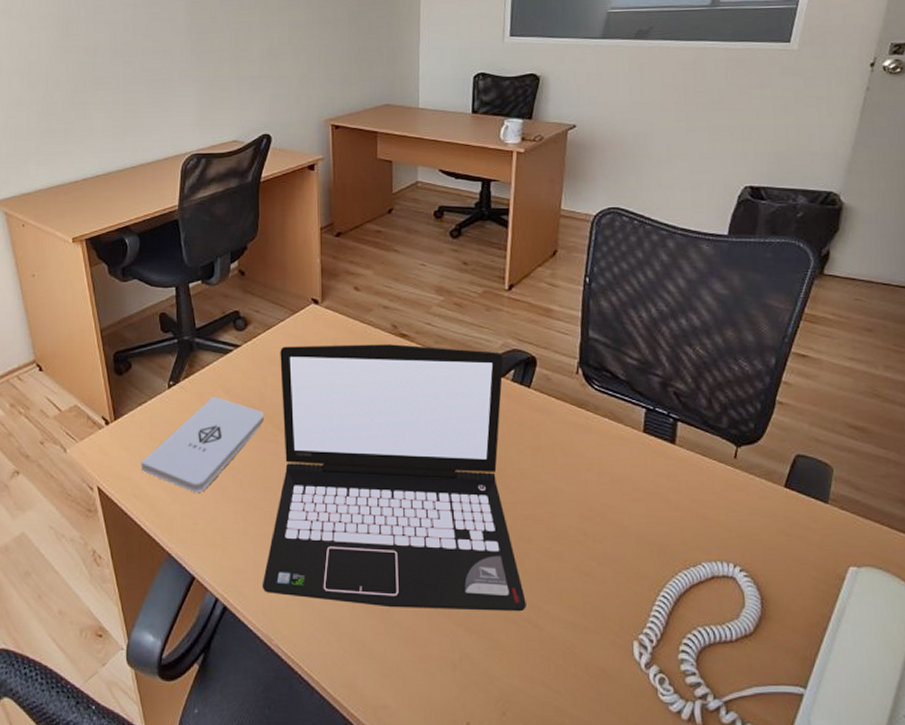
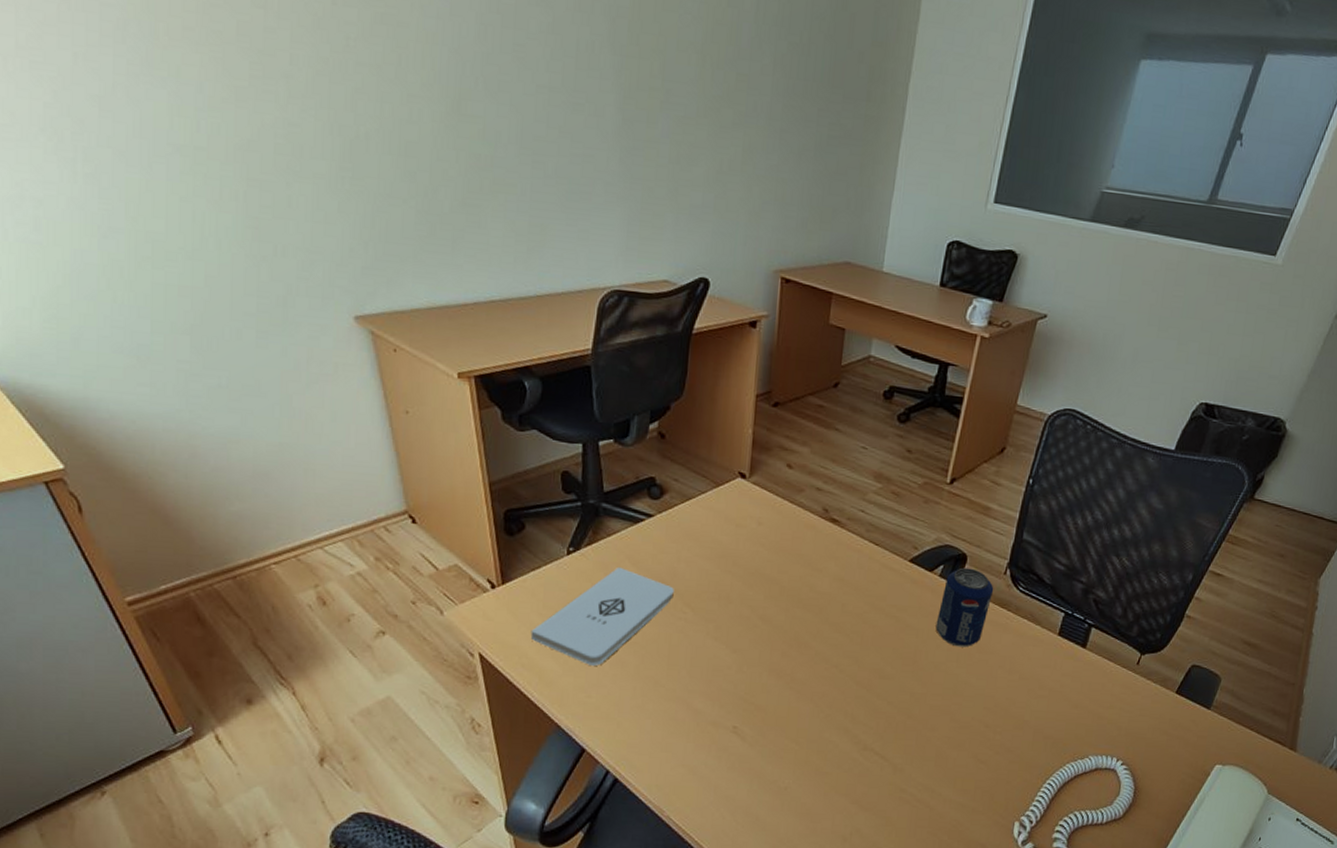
laptop: present [262,344,526,612] -> none [657,520,934,793]
beverage can: none [515,370,569,452] -> present [935,567,994,648]

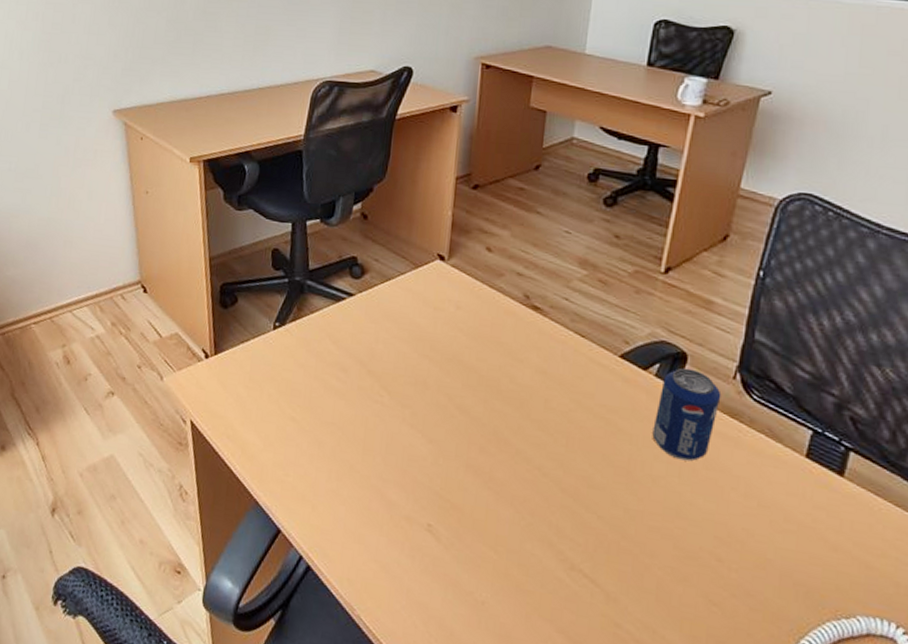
notepad: present [530,566,674,666] -> none [236,344,372,444]

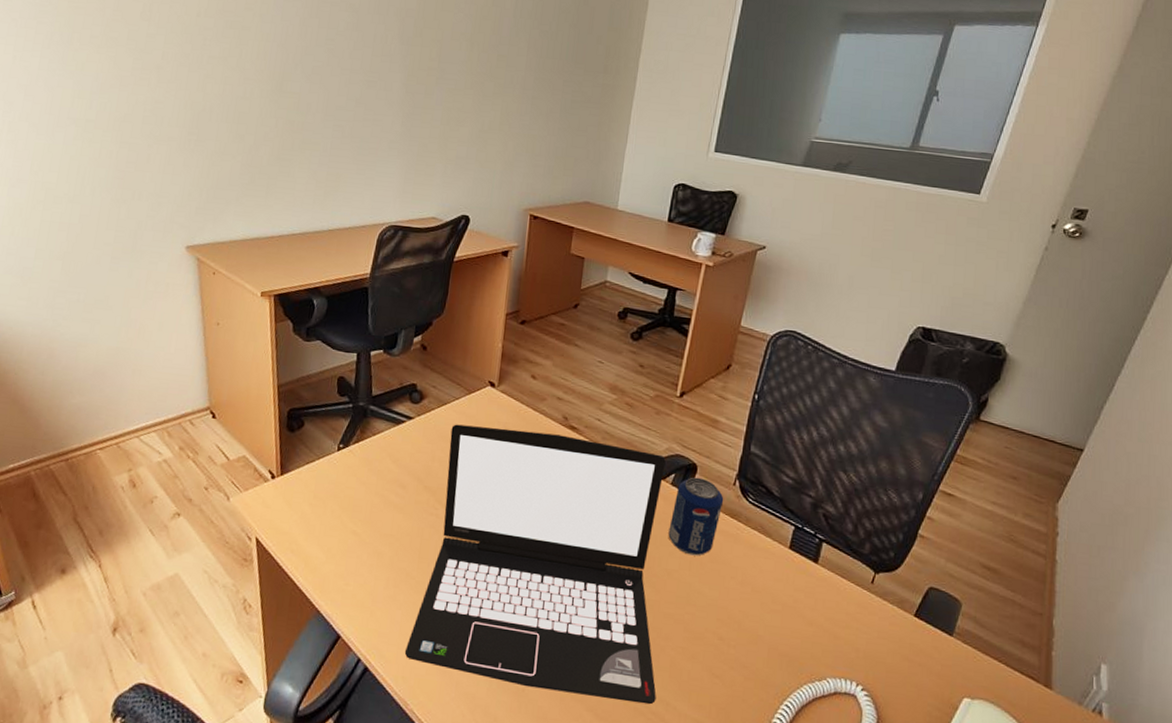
laptop: none [349,302,648,631] -> present [404,424,666,705]

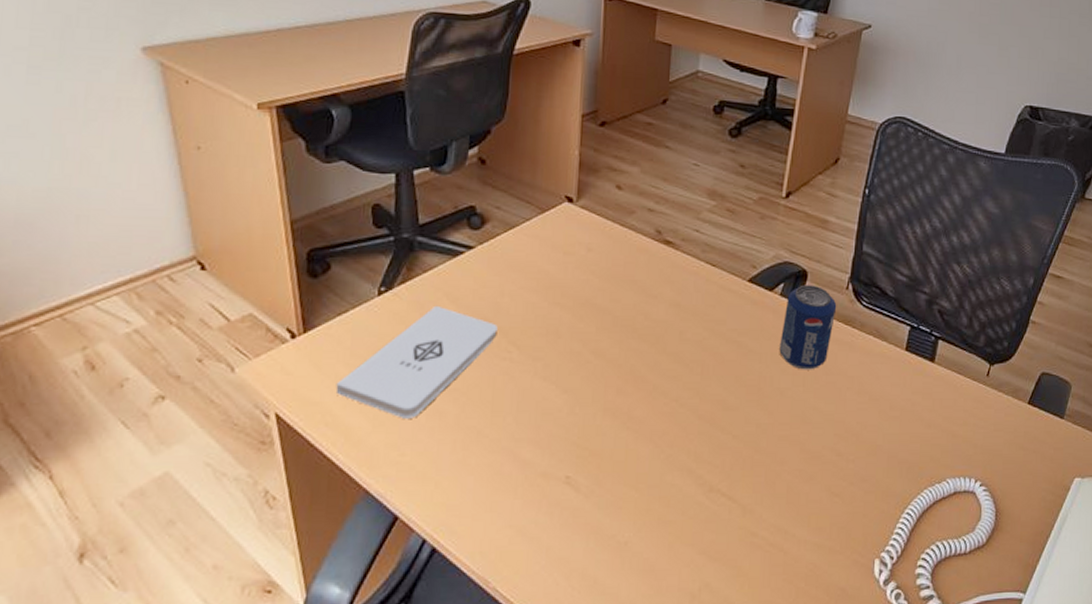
notepad: none [301,463,428,555] -> present [336,305,498,419]
laptop: present [404,424,666,705] -> none [481,250,774,540]

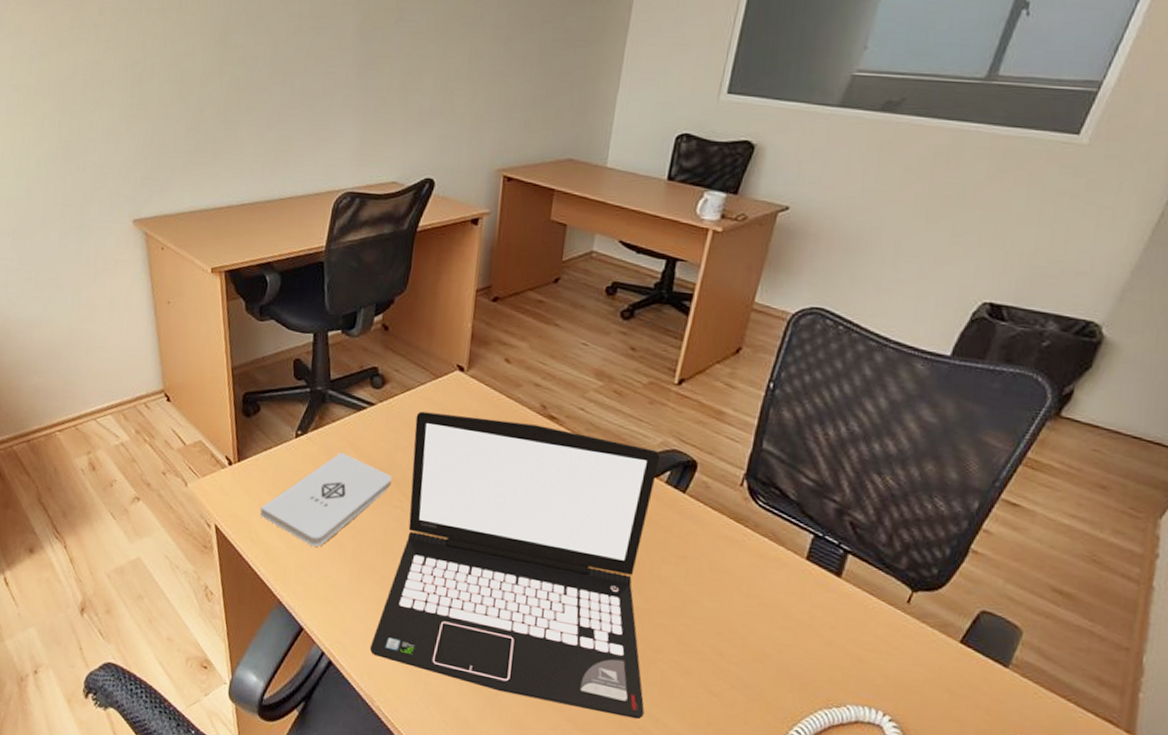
laptop: none [481,250,774,540] -> present [369,411,660,720]
beverage can: present [779,285,837,370] -> none [661,475,729,564]

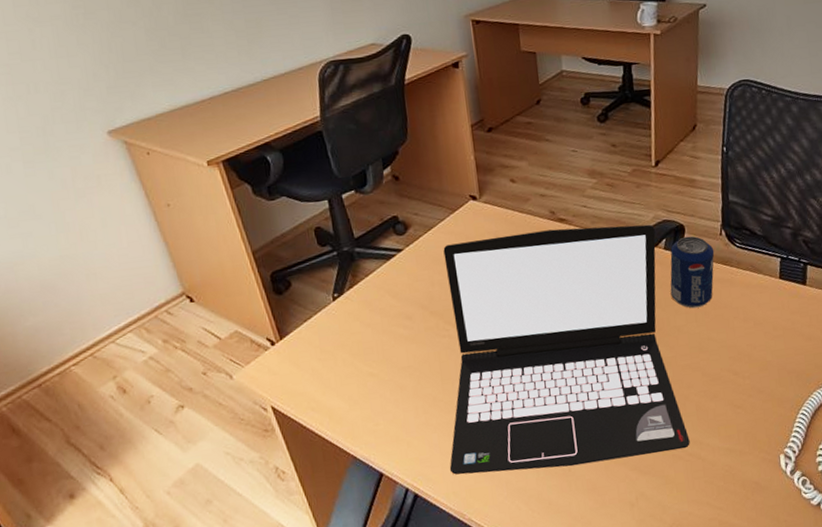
notepad: present [260,451,392,547] -> none [314,301,435,396]
beverage can: none [661,475,729,564] -> present [670,236,715,309]

